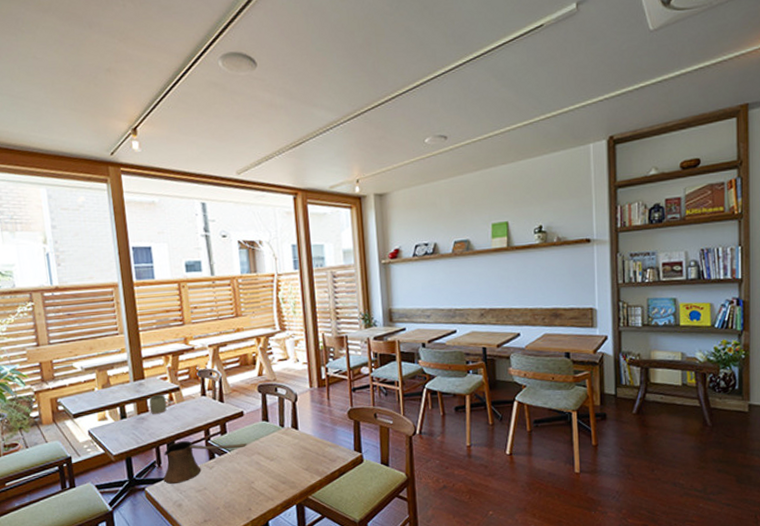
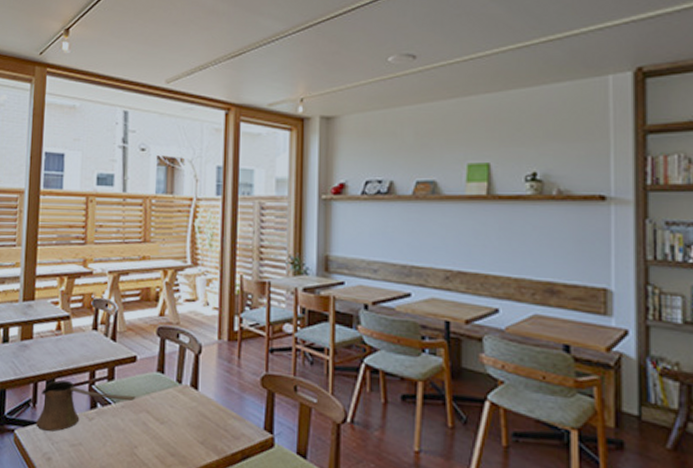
mug: present [149,394,171,414] -> none [34,320,58,344]

